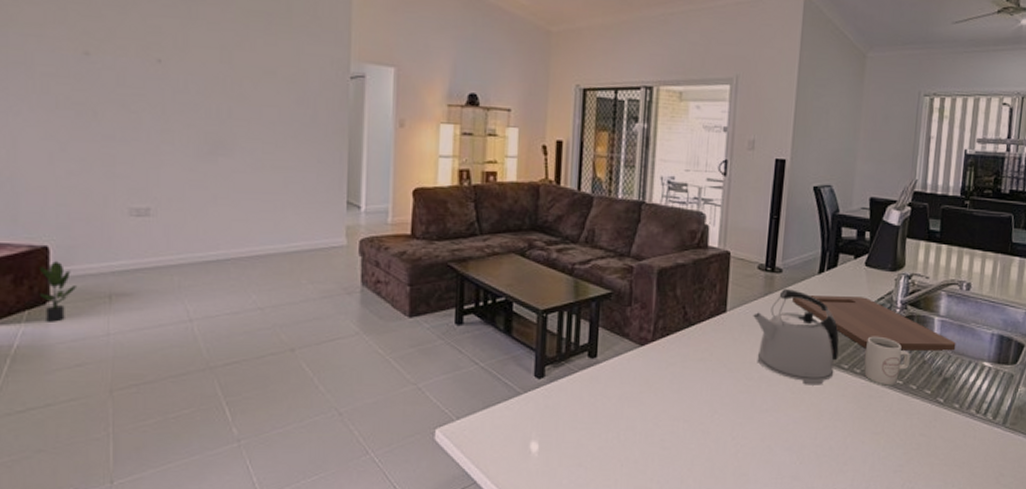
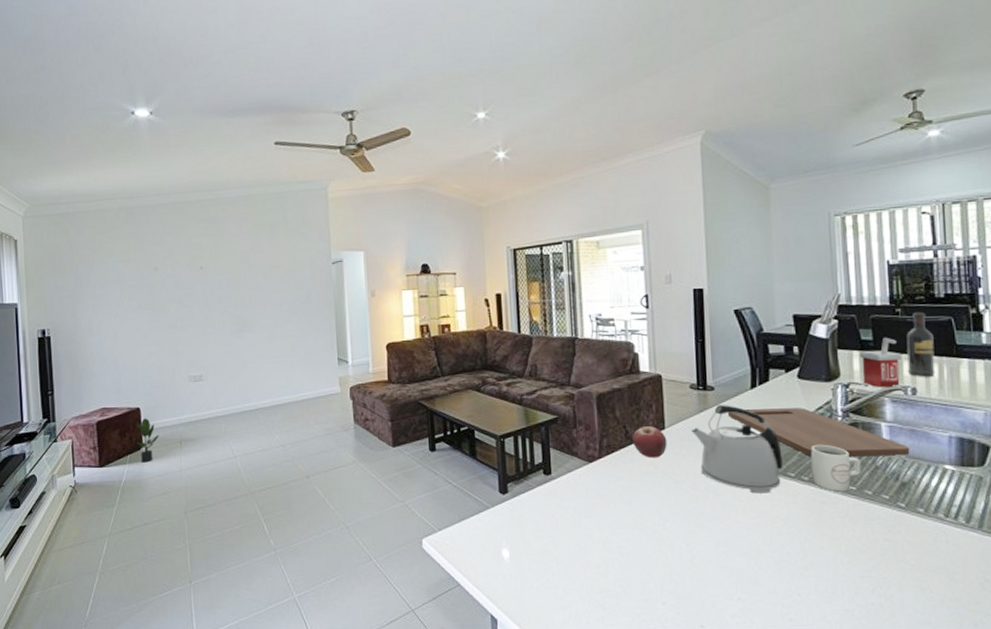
fruit: none [690,308,727,344] -> present [632,426,667,458]
soap dispenser: none [924,229,963,282] -> present [860,337,902,388]
wine bottle: none [966,206,994,274] -> present [906,311,935,378]

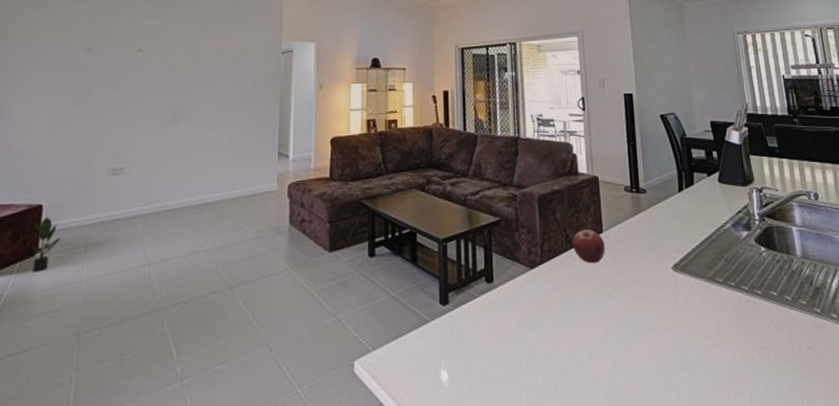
kettle: present [691,405,783,494] -> none [627,208,712,301]
cutting board: present [728,408,910,457] -> none [660,211,819,262]
mug: present [810,444,861,492] -> none [734,248,780,298]
soap dispenser: present [860,337,902,388] -> none [768,144,804,193]
wine bottle: present [906,311,935,378] -> none [804,122,831,184]

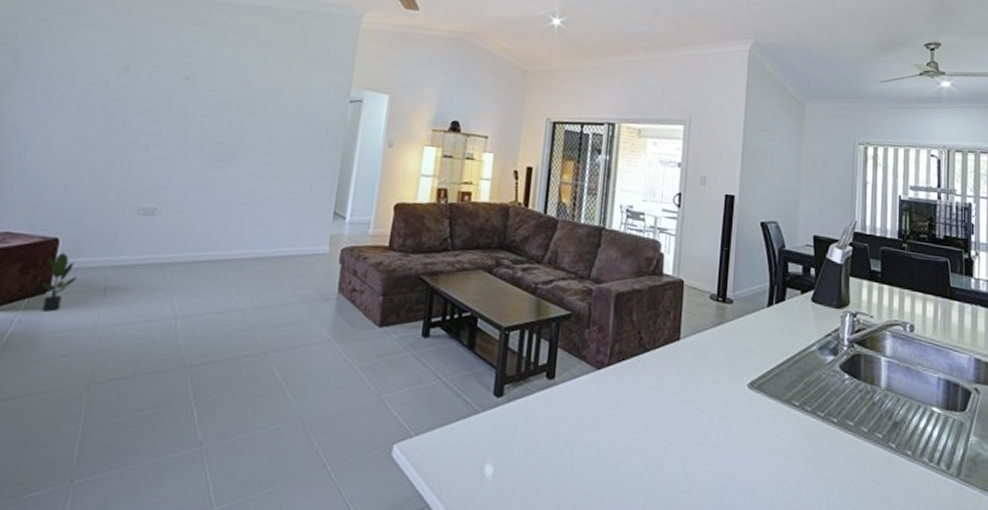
fruit: present [572,229,605,264] -> none [645,334,680,372]

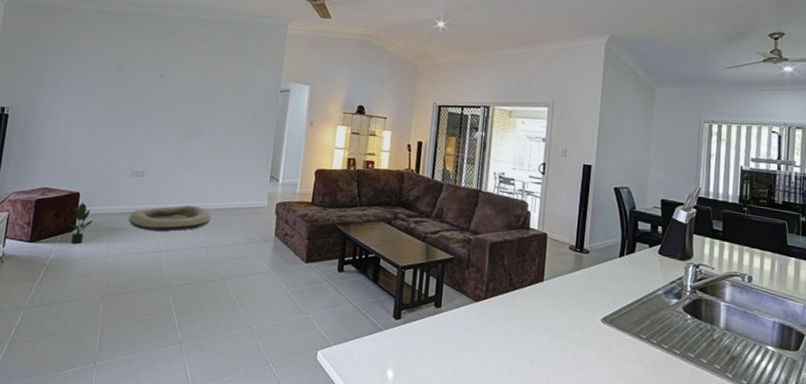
dog bed: none [131,253,251,291] -> present [129,205,211,232]

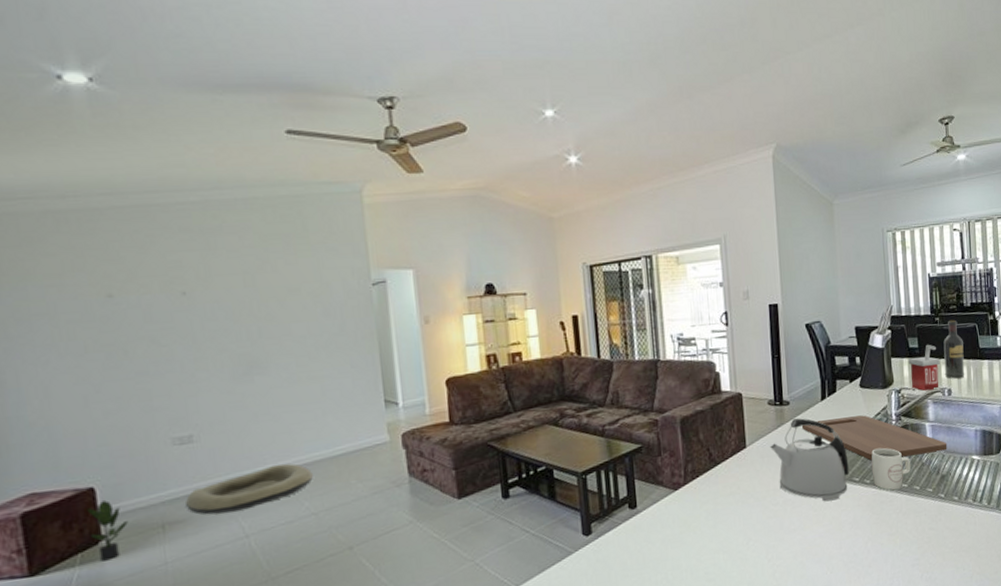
kettle: none [565,267,638,350] -> present [770,418,849,502]
cutting board: none [598,273,741,333] -> present [802,415,947,461]
mug: none [659,313,700,358] -> present [871,447,911,491]
soap dispenser: none [710,229,743,274] -> present [908,344,940,392]
wine bottle: none [747,212,770,270] -> present [943,320,965,380]

